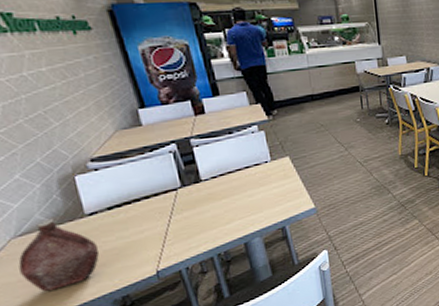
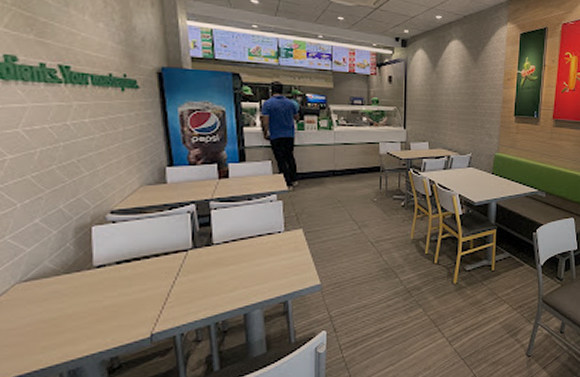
bottle: present [18,218,100,291] -> none [16,266,99,343]

